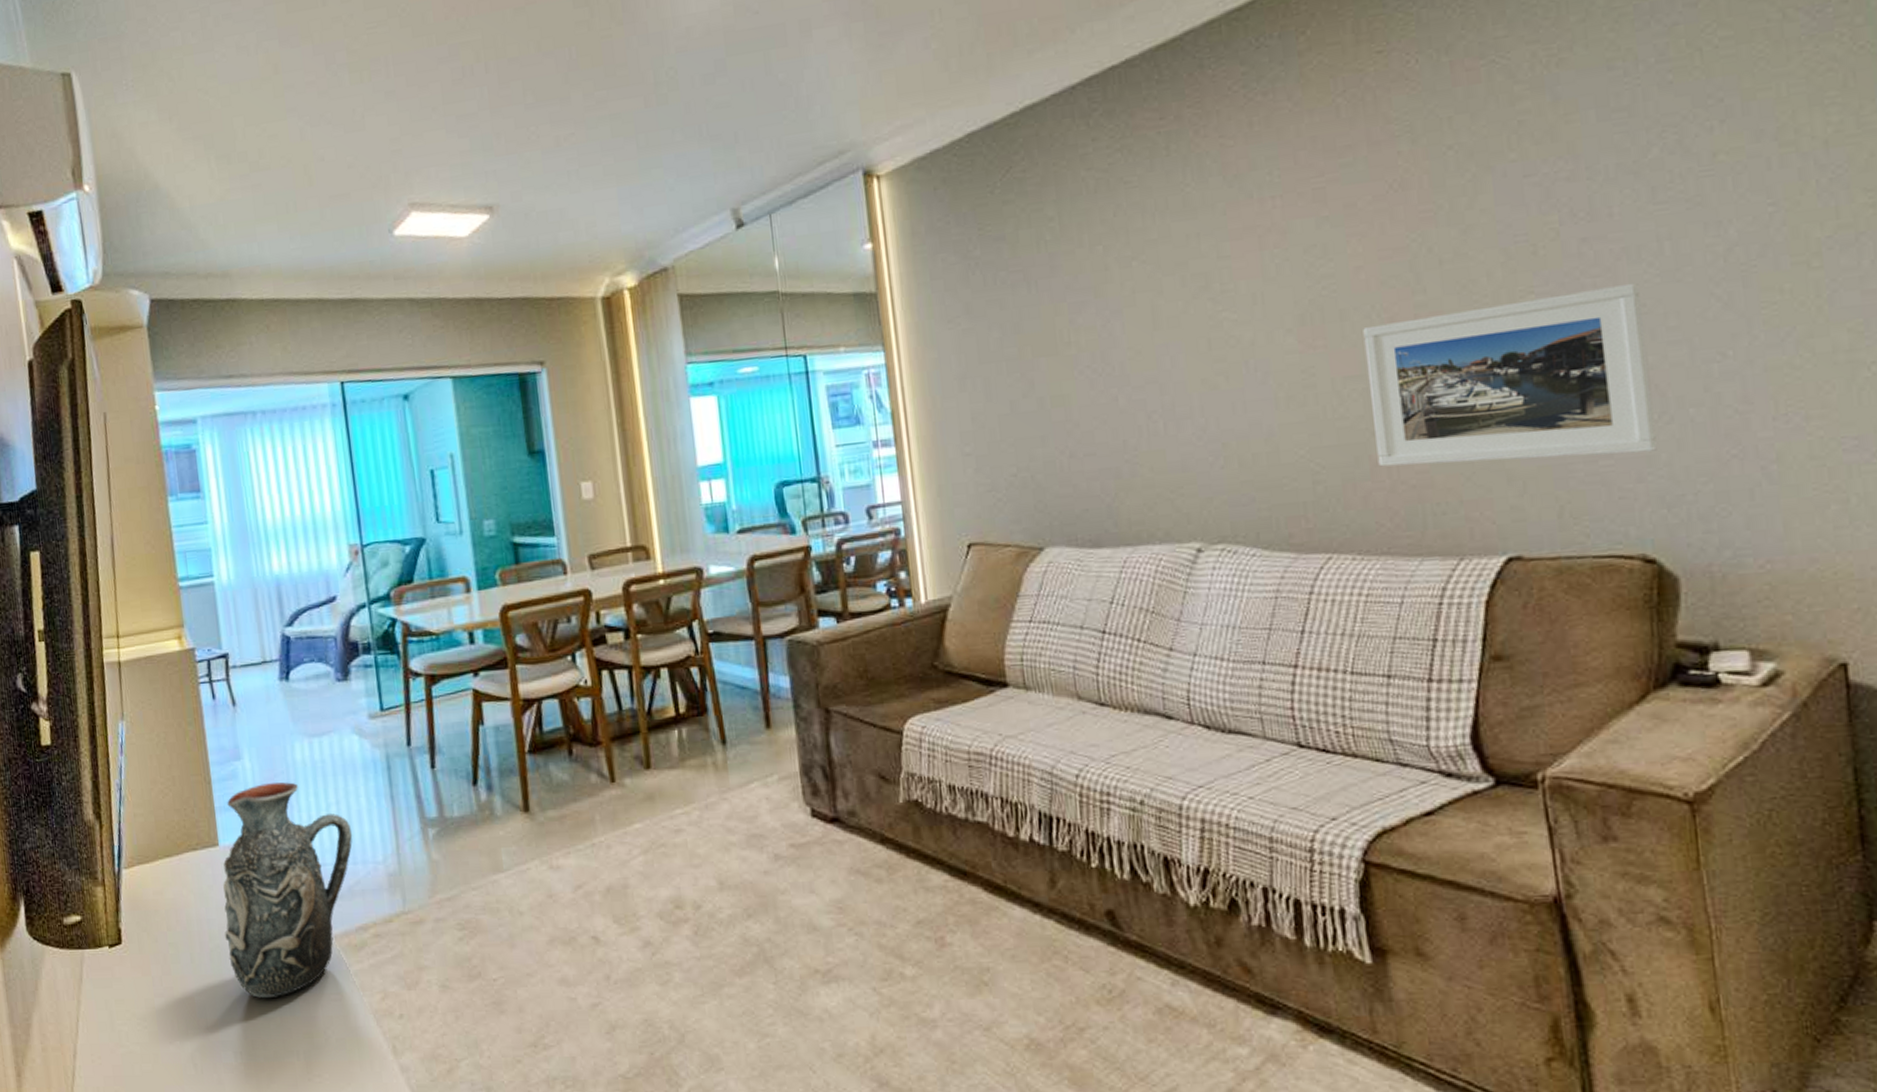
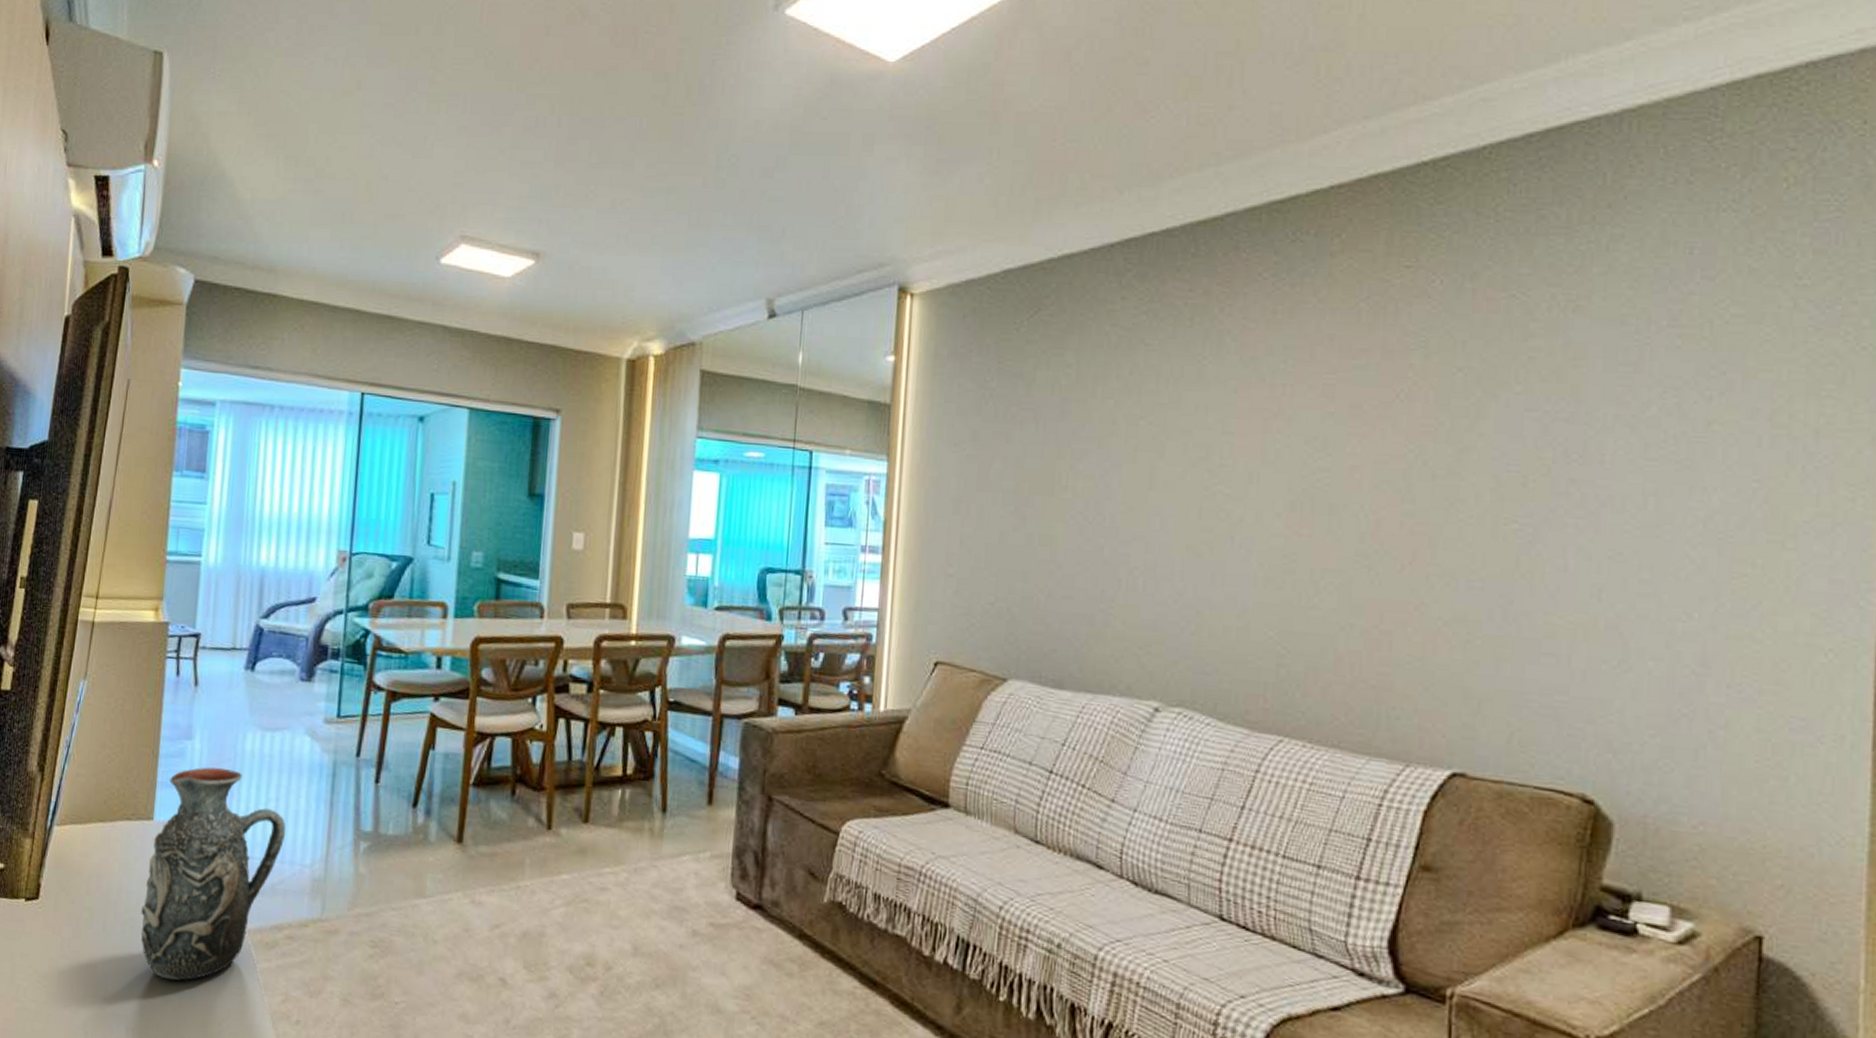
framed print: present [1363,282,1657,467] -> none [1342,524,1619,697]

